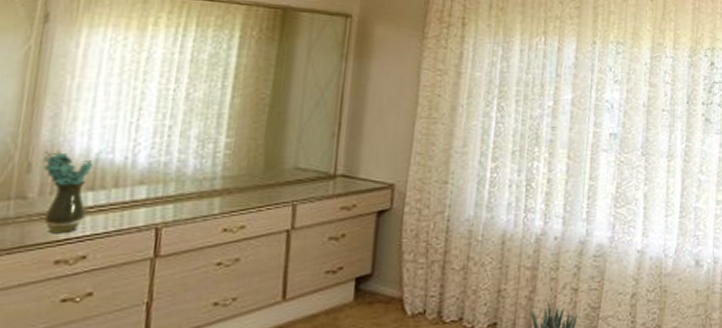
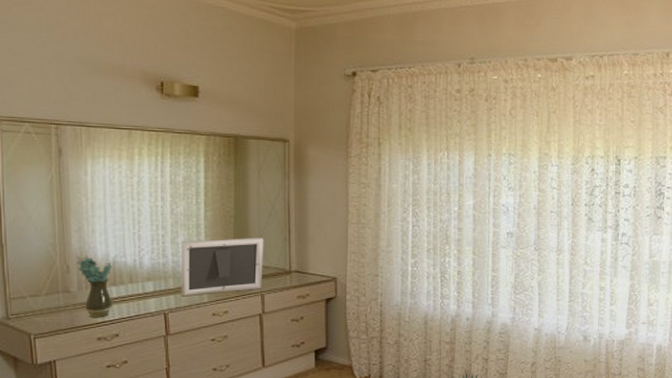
picture frame: none [183,131,306,206] -> present [181,237,264,297]

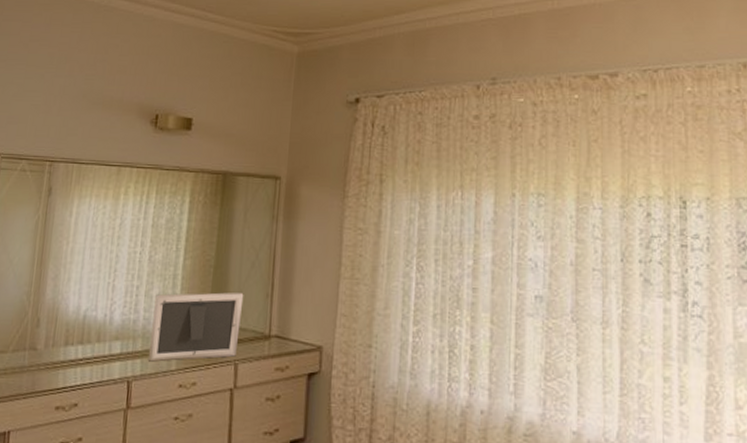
vase: present [77,256,113,318] -> none [48,307,82,383]

